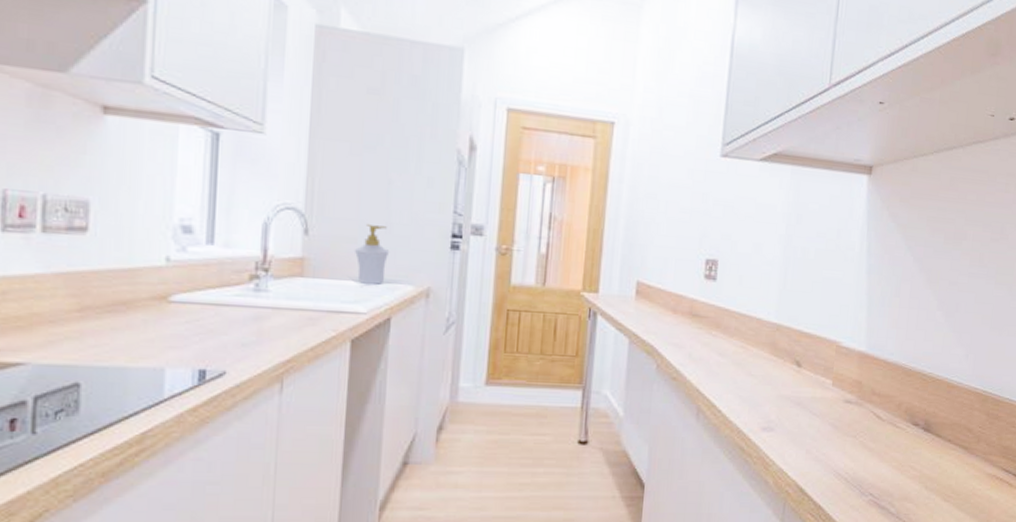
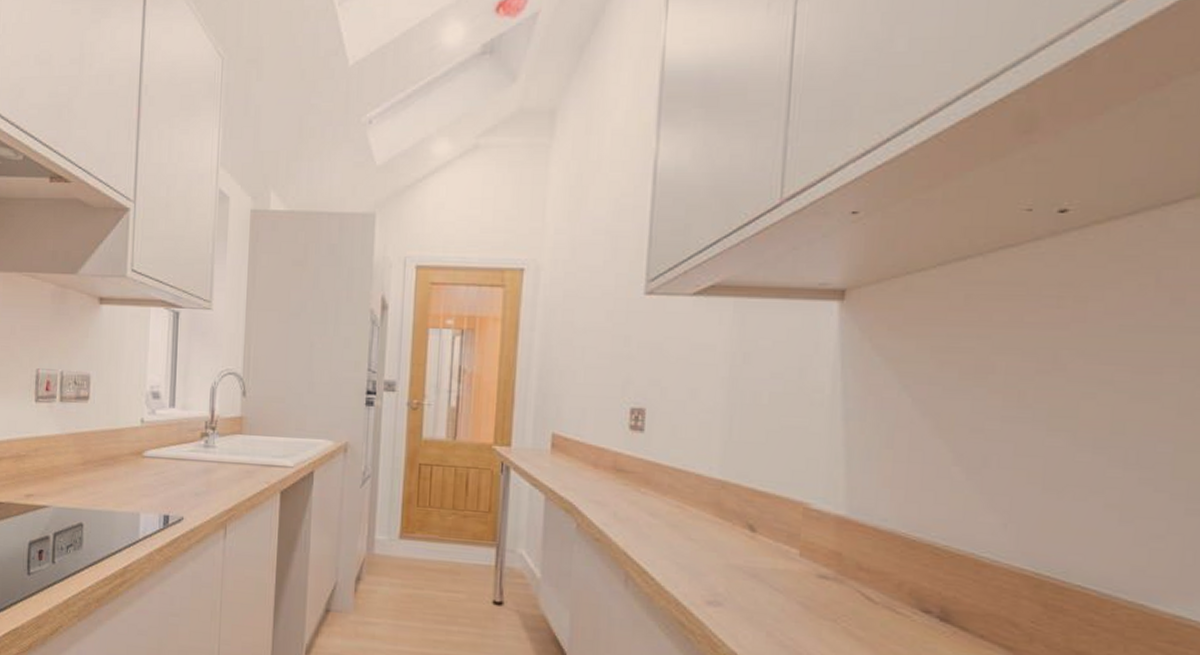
soap bottle: present [355,223,390,286] -> none [283,384,313,441]

